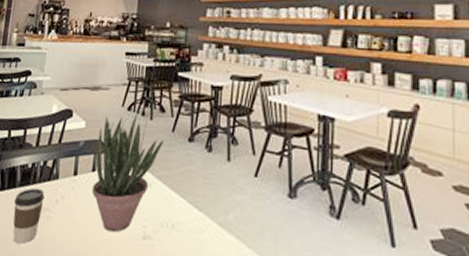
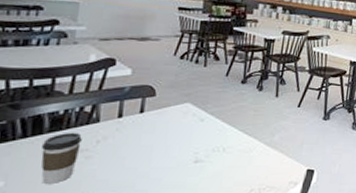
potted plant: present [91,115,163,233] -> none [139,62,217,161]

